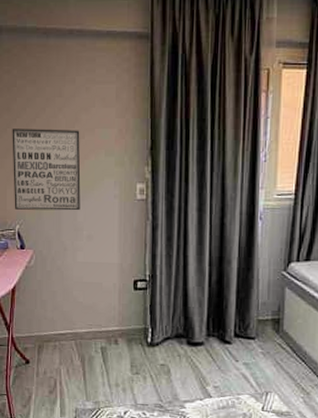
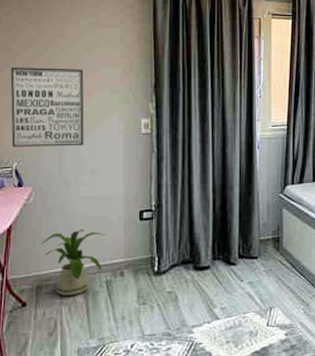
house plant: none [42,294,101,359] -> present [41,229,106,296]

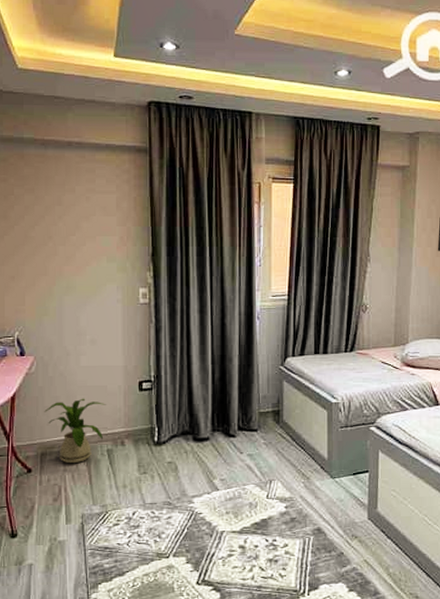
wall art: present [10,67,84,147] -> none [9,236,83,316]

